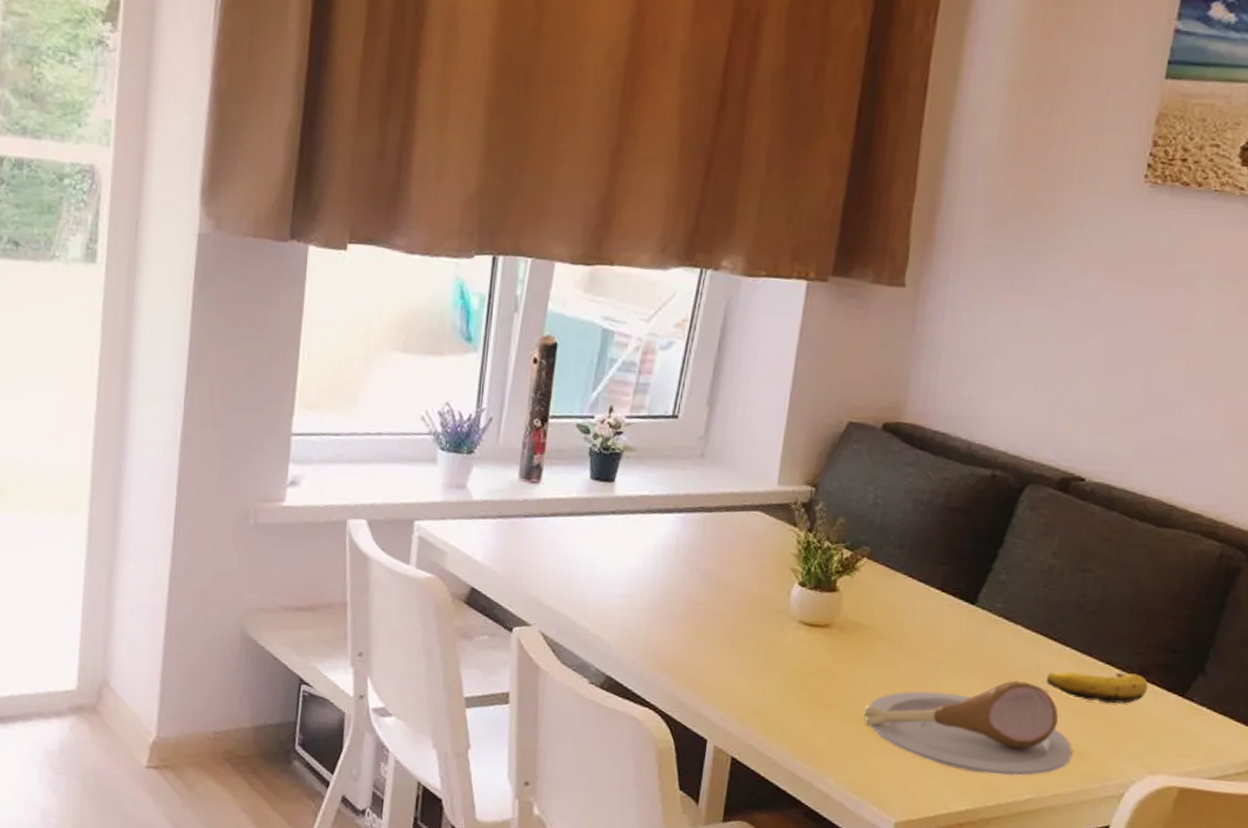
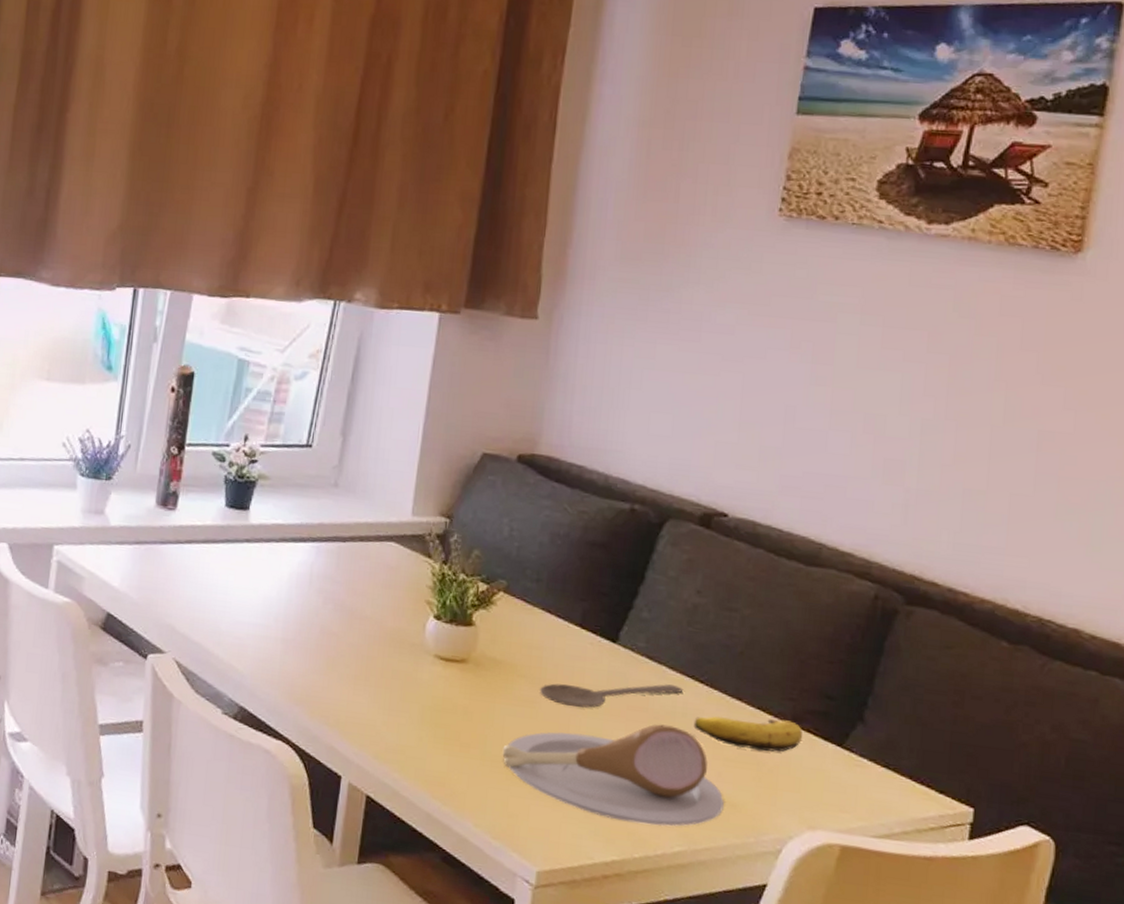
wooden spoon: none [901,643,1038,668] -> present [540,683,684,708]

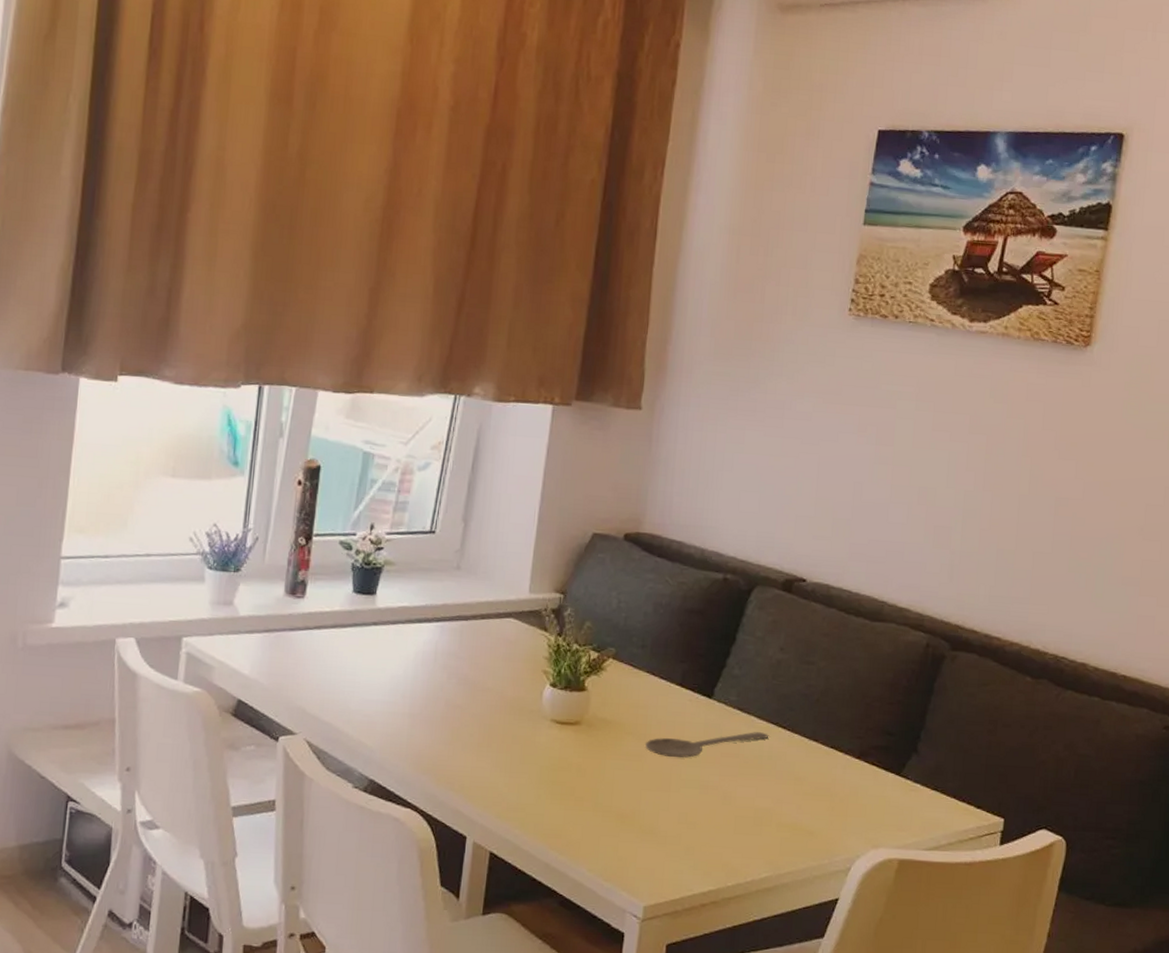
plate: present [502,724,724,826] -> none [612,767,803,856]
banana: present [693,715,802,752] -> none [777,756,868,785]

